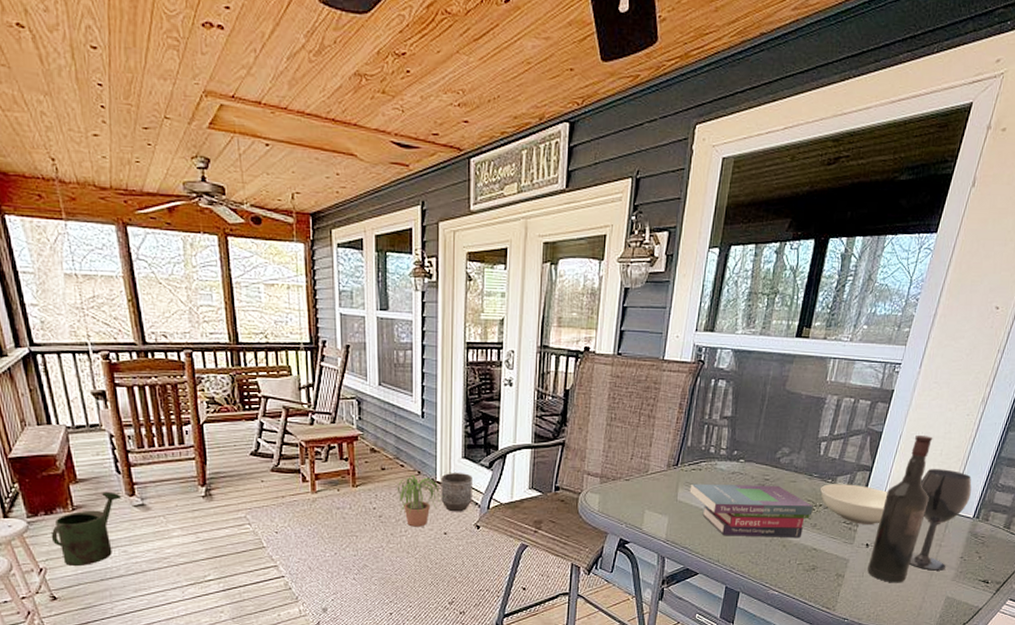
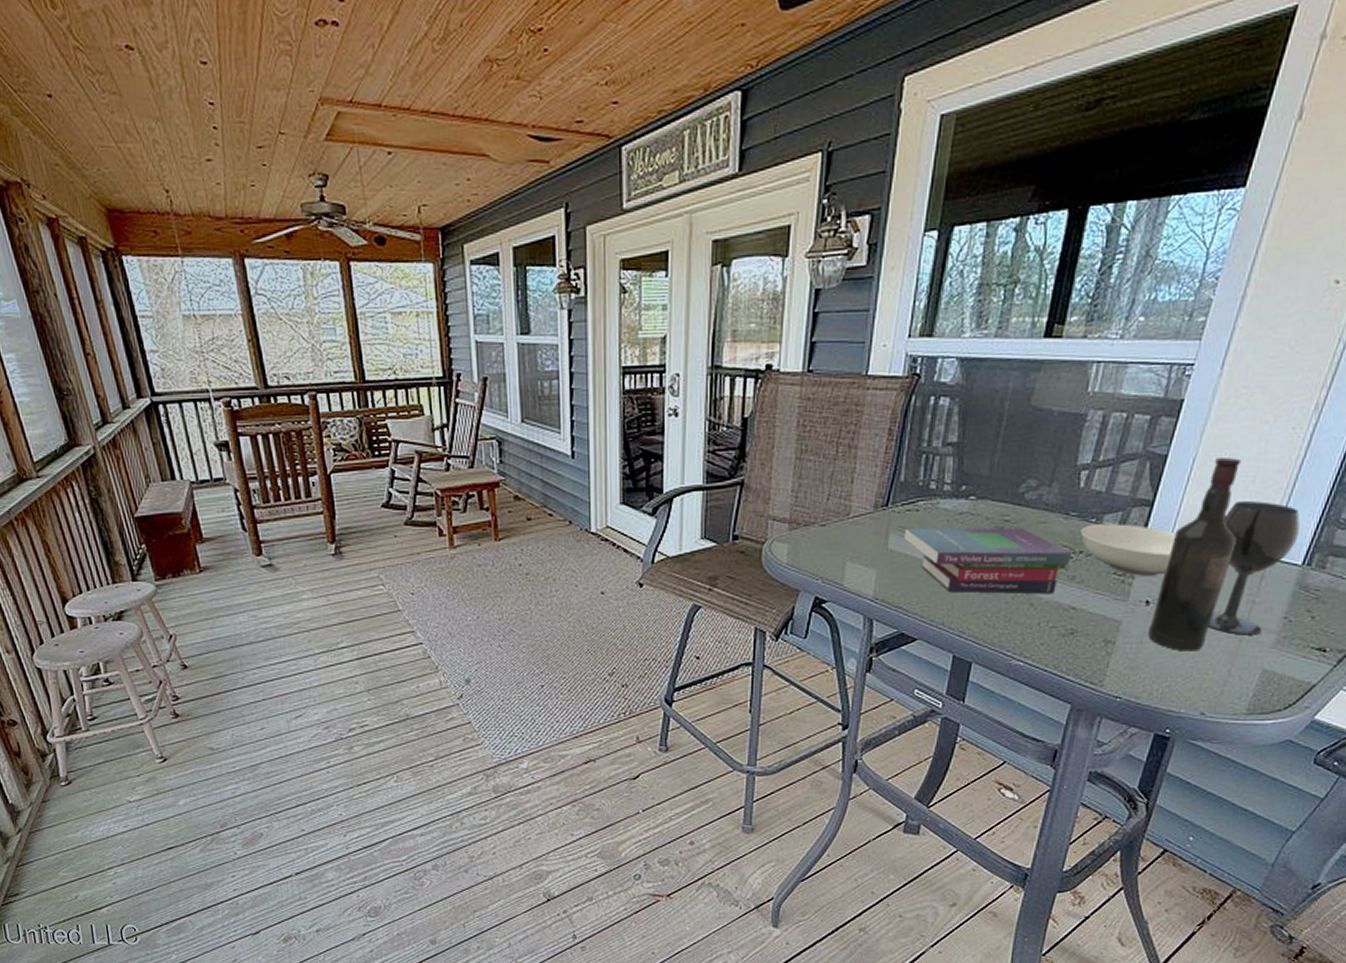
watering can: present [51,491,121,566] -> none [179,551,248,632]
potted plant: present [397,474,444,527] -> none [545,524,599,586]
planter: present [441,472,472,512] -> none [596,520,633,568]

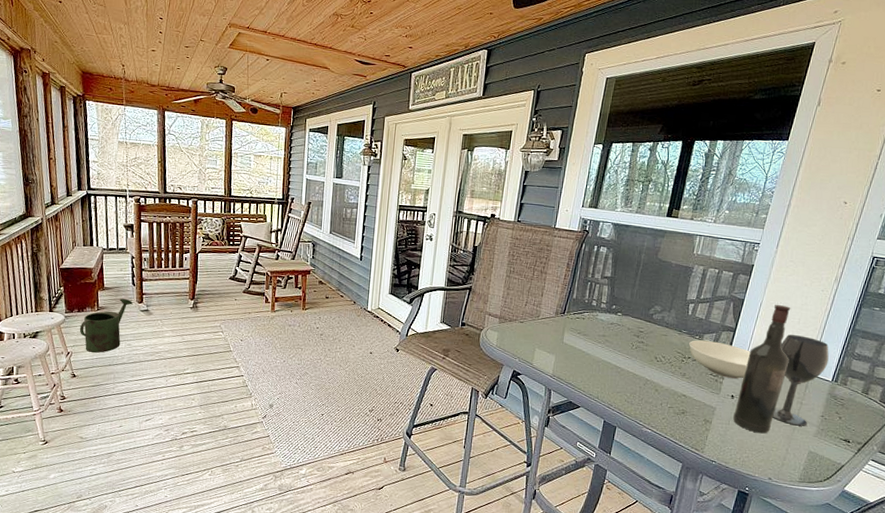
watering can: none [179,551,248,632] -> present [79,298,132,353]
books: present [903,527,1071,595] -> none [574,329,683,385]

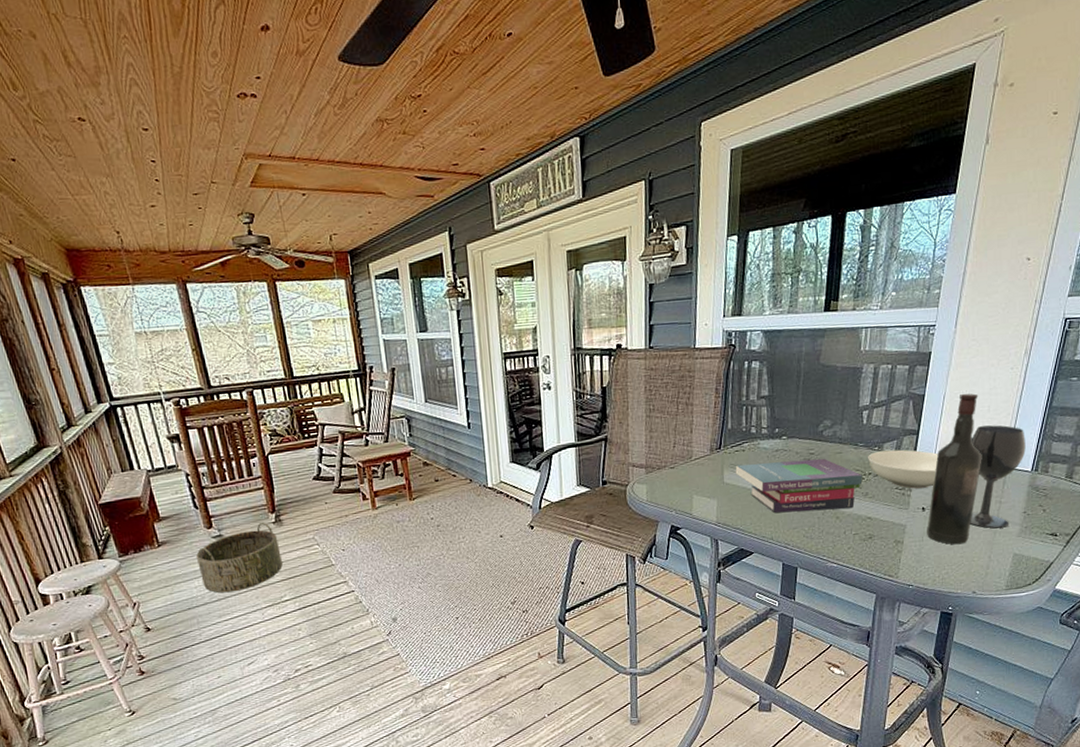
watering can: present [79,298,132,353] -> none [141,526,200,598]
basket: none [124,305,192,358] -> present [196,522,283,593]
books: none [574,329,683,385] -> present [735,458,863,513]

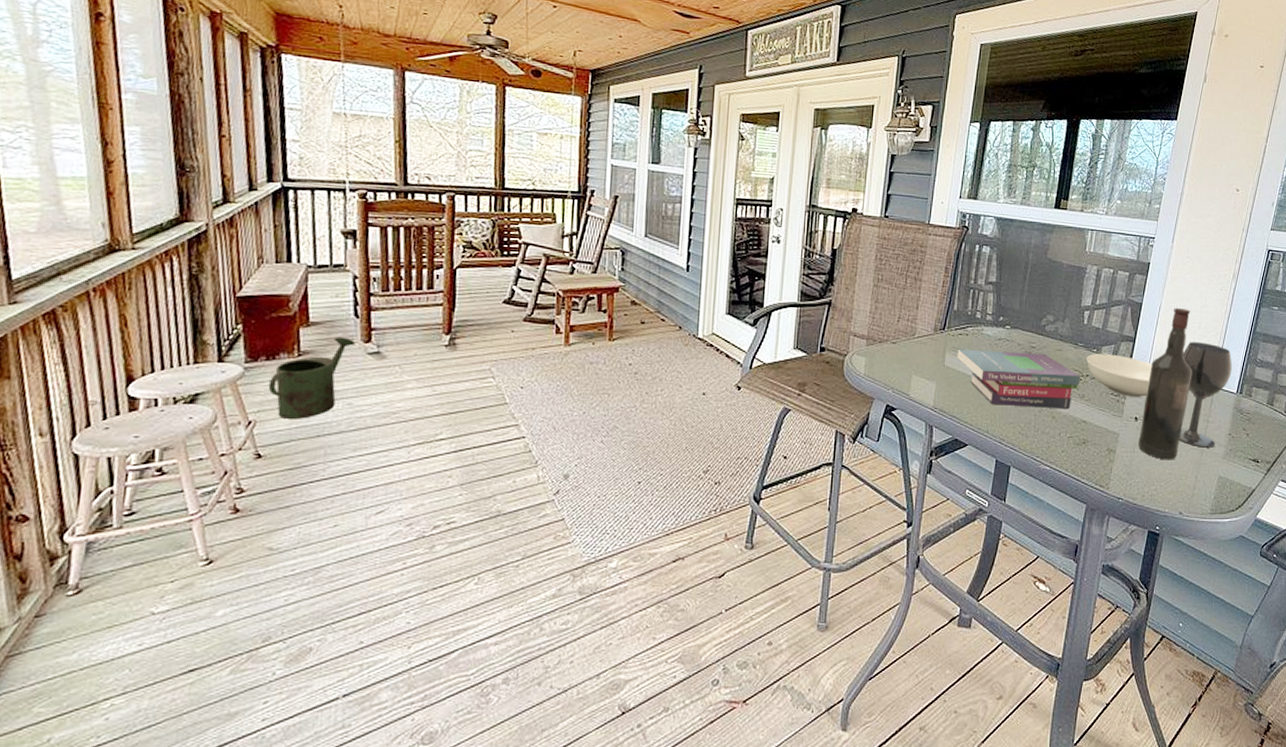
watering can: none [141,526,200,598] -> present [268,336,355,419]
basket: present [196,522,283,593] -> none [342,343,447,422]

